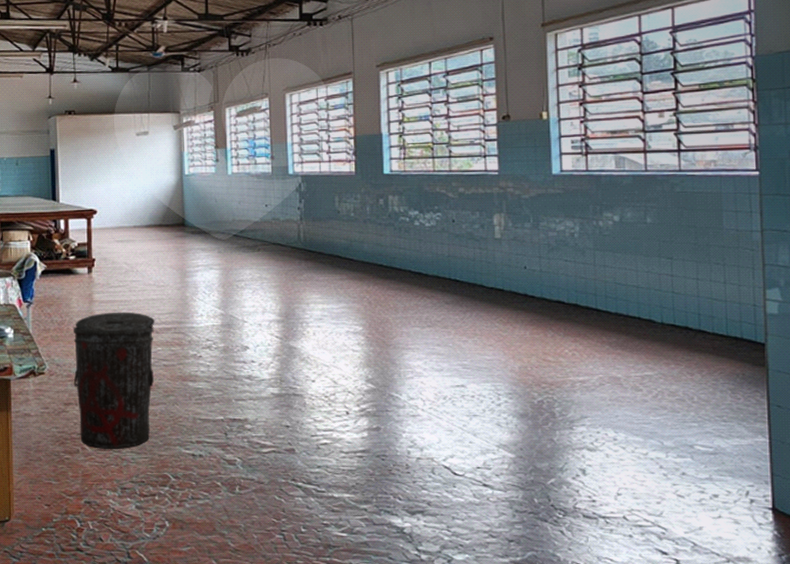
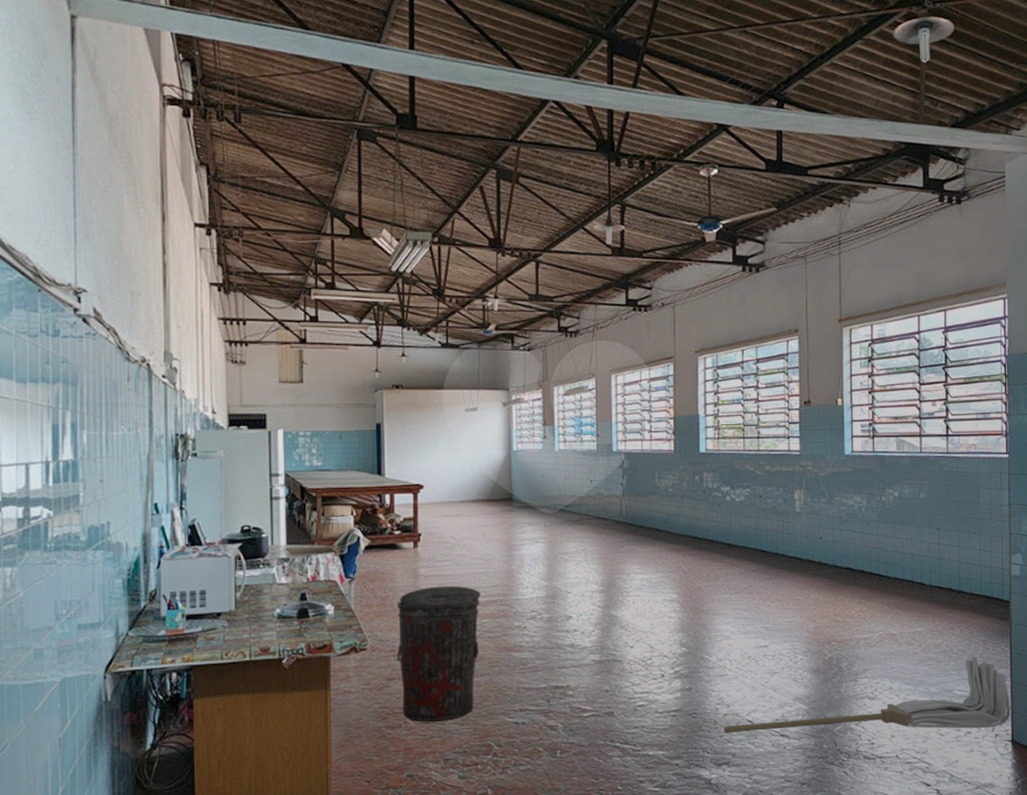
mop: none [417,407,770,492] -> present [724,656,1010,734]

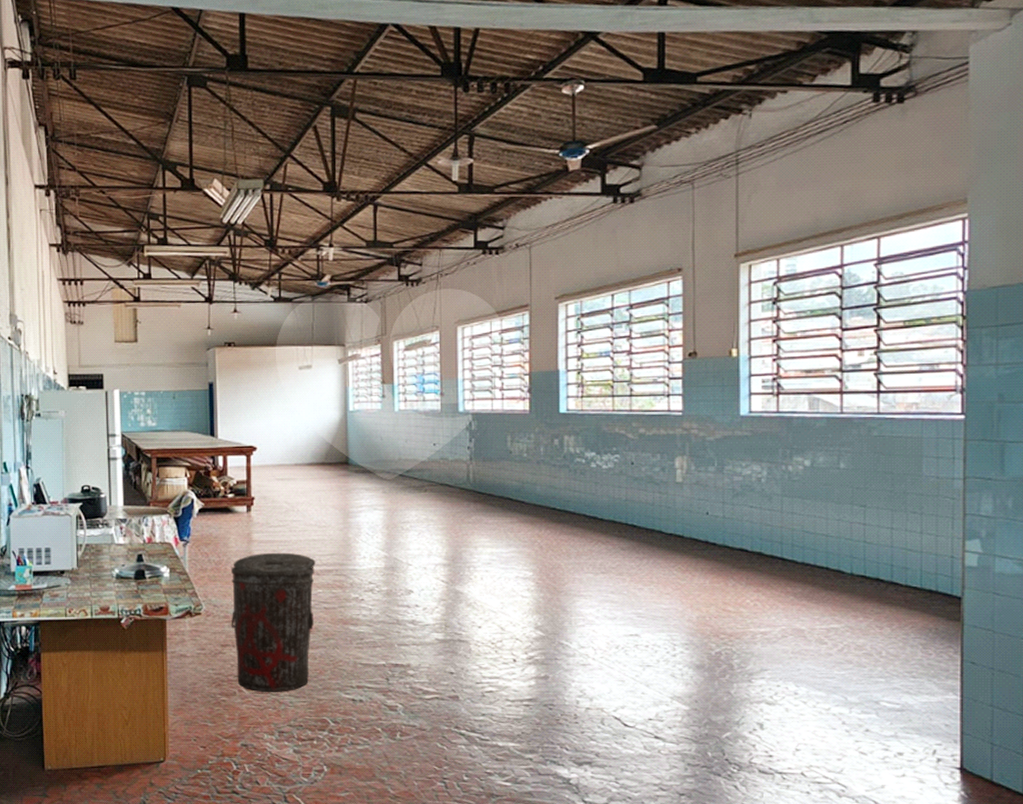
mop: present [724,656,1010,734] -> none [586,662,960,751]

